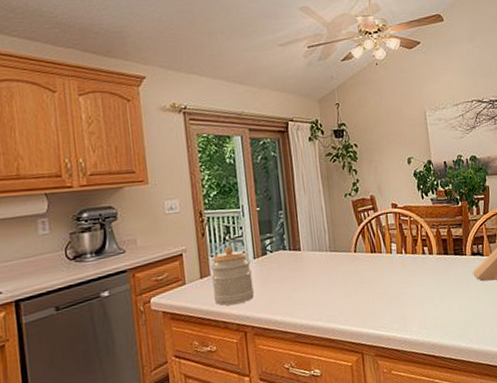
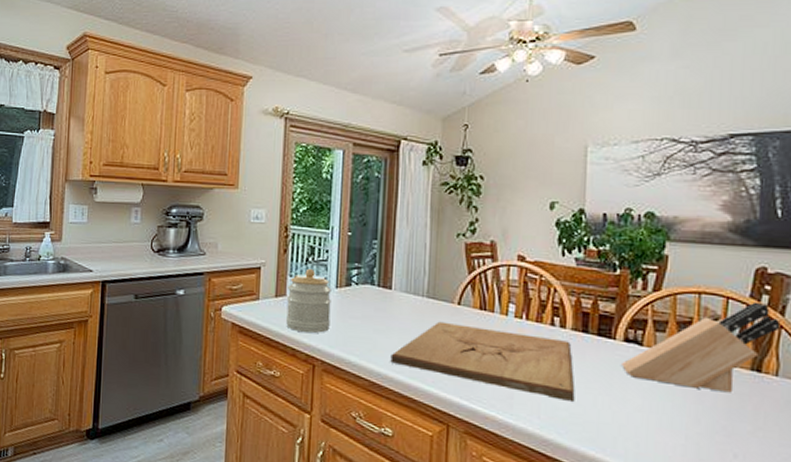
cutting board: none [309,263,447,314] -> present [390,321,575,403]

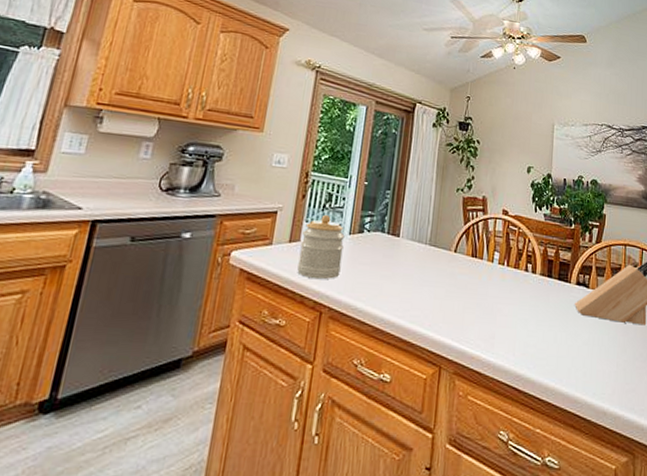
cutting board: present [390,321,575,403] -> none [393,267,542,340]

